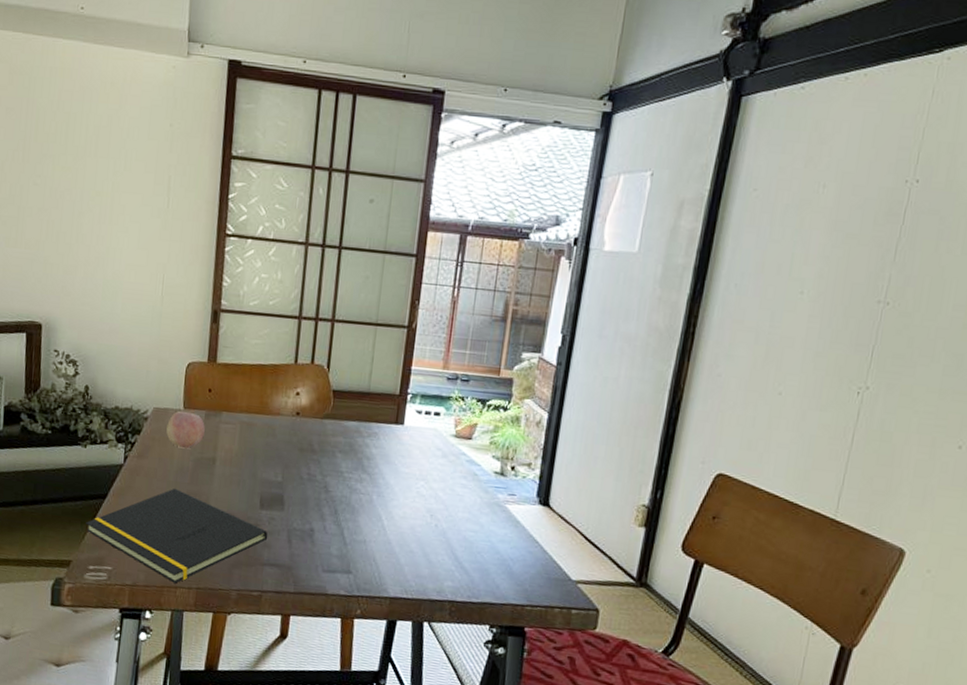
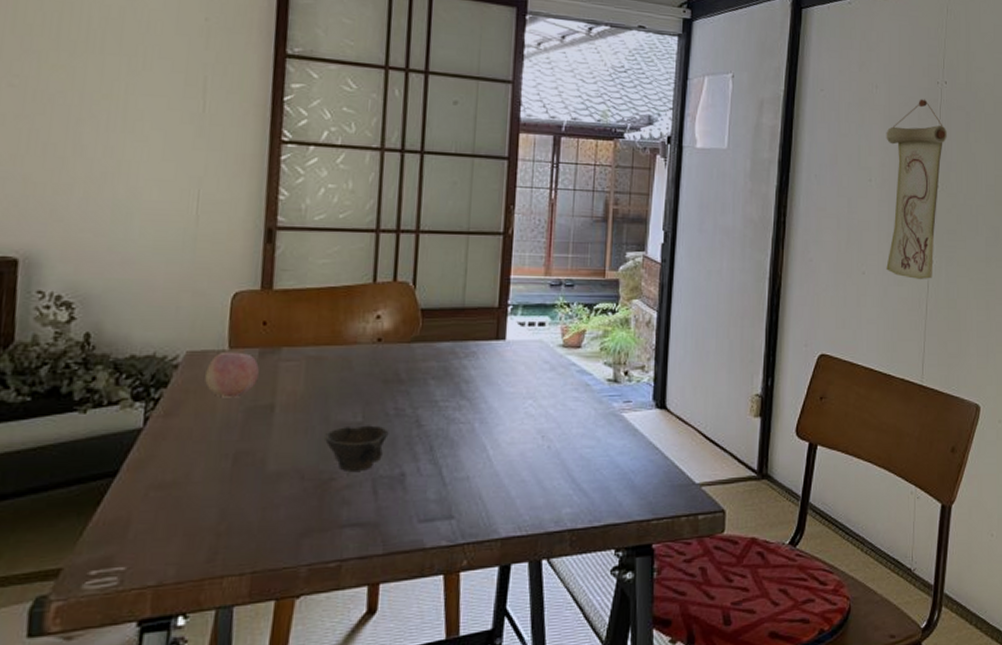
notepad: present [86,488,268,584] -> none [85,448,347,572]
cup: none [253,483,303,522] -> present [325,425,389,471]
wall scroll: none [808,200,910,407] -> present [886,99,947,279]

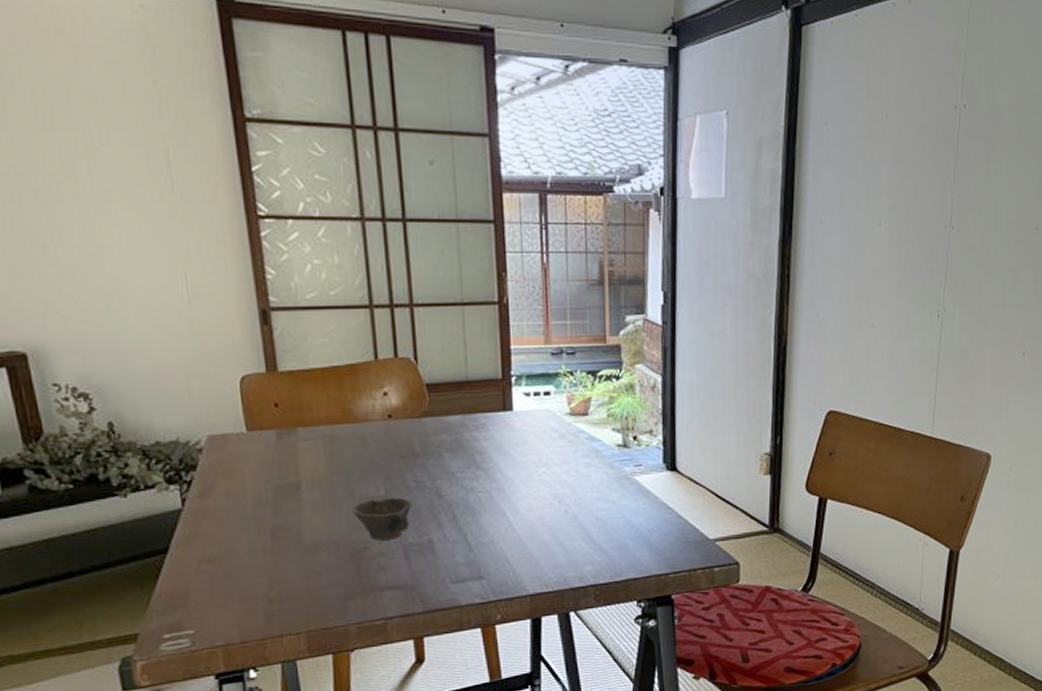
fruit: present [205,351,259,398] -> none [229,434,280,478]
wall scroll: present [886,99,947,279] -> none [897,127,965,329]

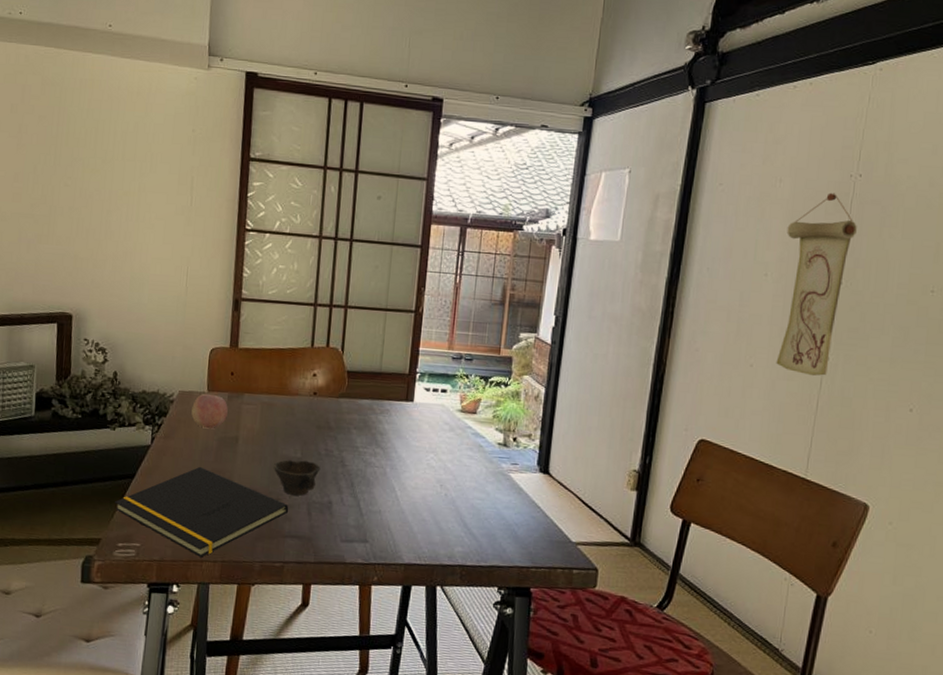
notepad: none [147,524,382,632] -> present [115,466,289,558]
fruit: none [229,434,280,478] -> present [191,393,228,429]
wall scroll: none [897,127,965,329] -> present [776,192,857,376]

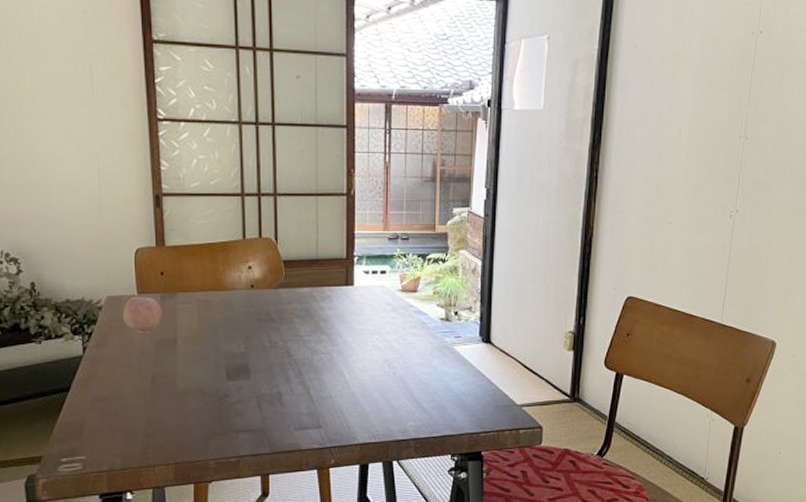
notepad: present [115,466,289,558] -> none [52,371,239,462]
cup: present [274,460,321,496] -> none [218,354,266,390]
wall scroll: present [776,192,857,376] -> none [692,50,759,228]

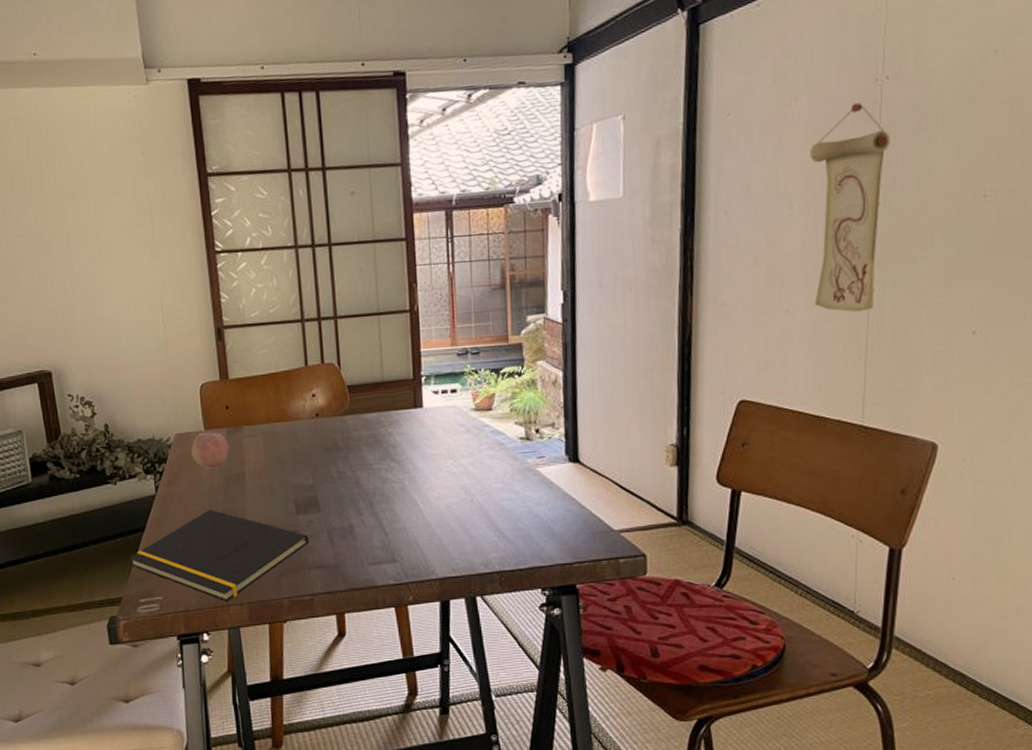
notepad: none [52,371,239,462] -> present [129,509,310,602]
wall scroll: none [692,50,759,228] -> present [809,102,890,312]

